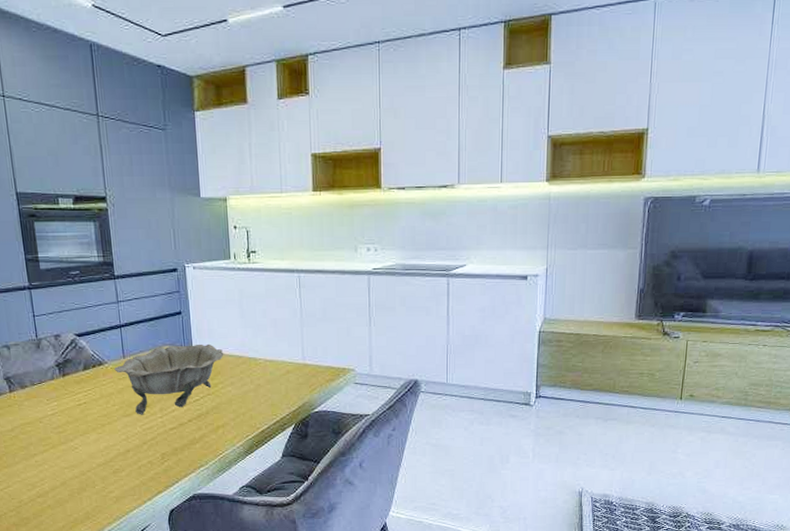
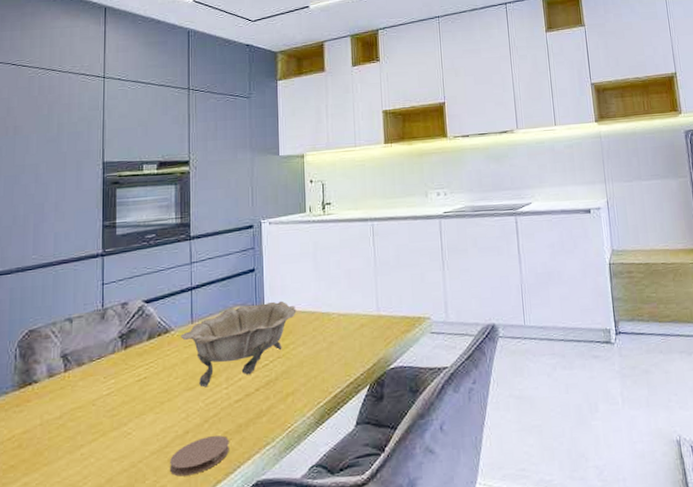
coaster: none [115,455,168,485] -> present [170,435,229,477]

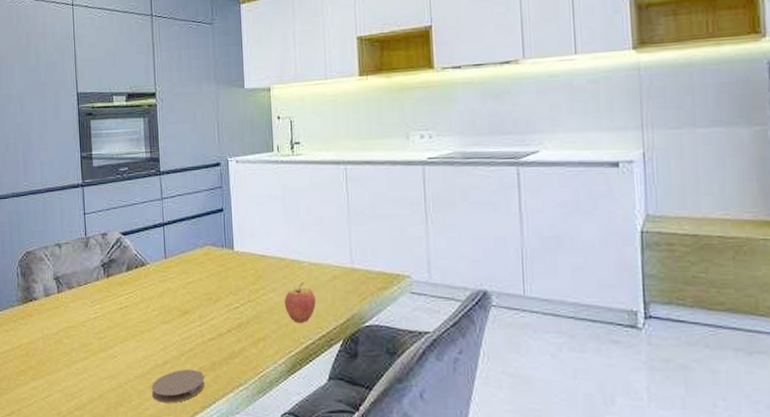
decorative bowl: present [181,300,297,388] -> none [156,244,266,323]
fruit: none [313,332,344,373] -> present [284,282,316,323]

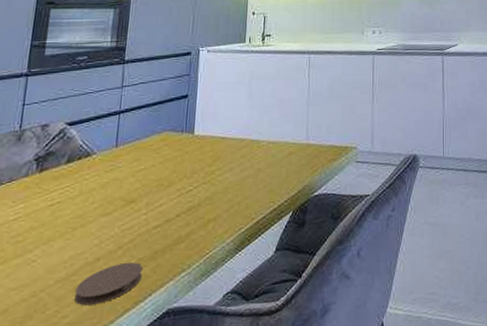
fruit: present [284,282,316,323] -> none [239,160,271,200]

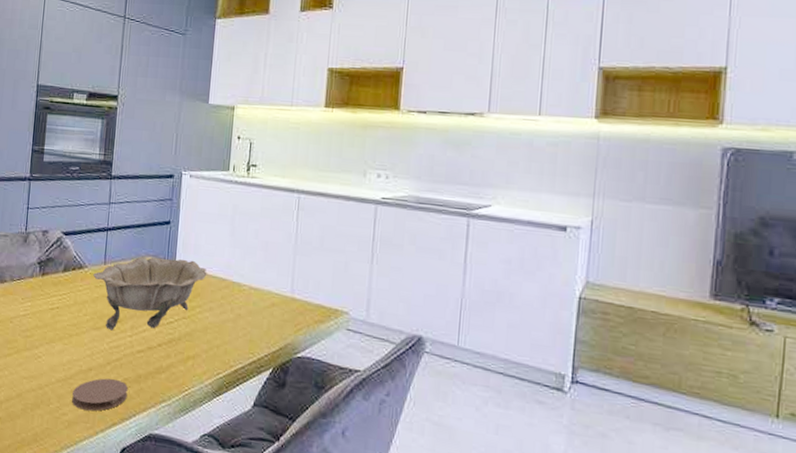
decorative bowl: none [102,127,227,213] -> present [93,256,207,331]

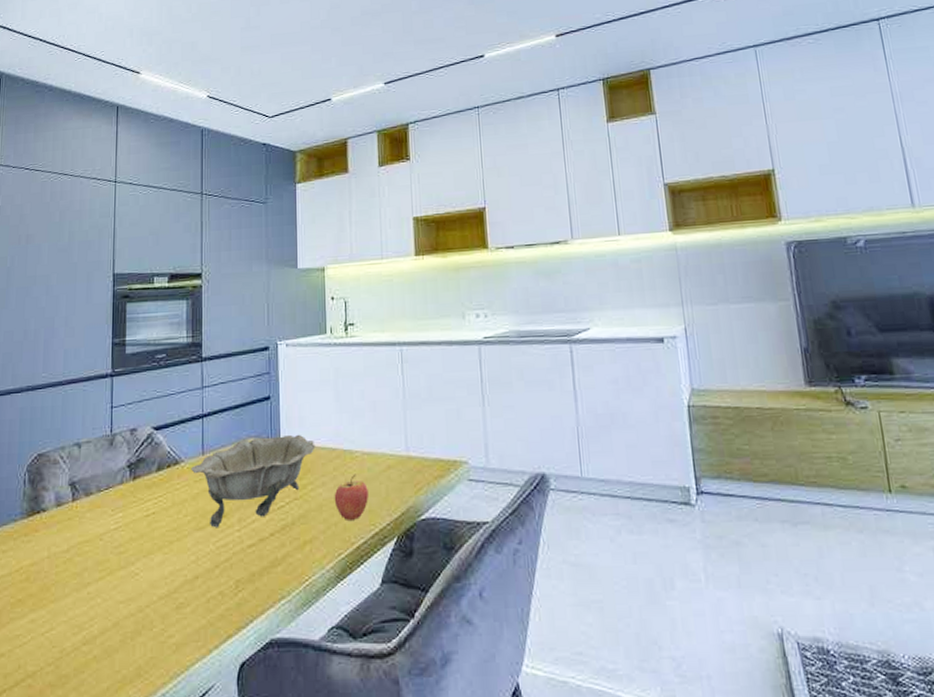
coaster: present [72,378,128,411] -> none [179,582,241,627]
fruit: none [218,305,251,346] -> present [334,473,368,520]

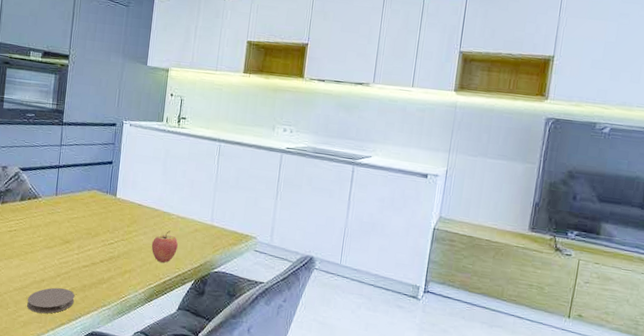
coaster: none [179,582,241,627] -> present [27,287,75,314]
decorative bowl: present [191,434,316,528] -> none [46,190,143,250]

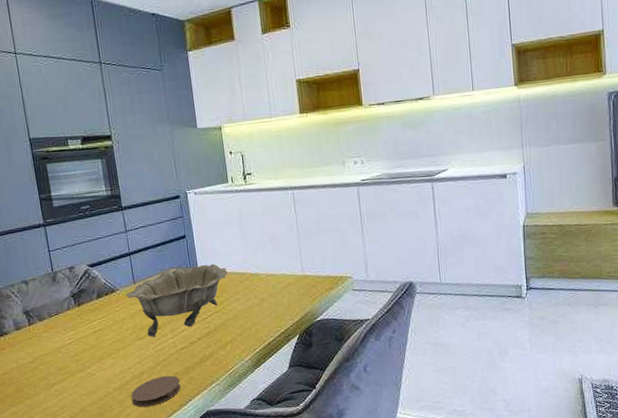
decorative bowl: none [46,190,143,250] -> present [126,263,228,338]
fruit: present [151,230,178,263] -> none [246,291,274,325]

